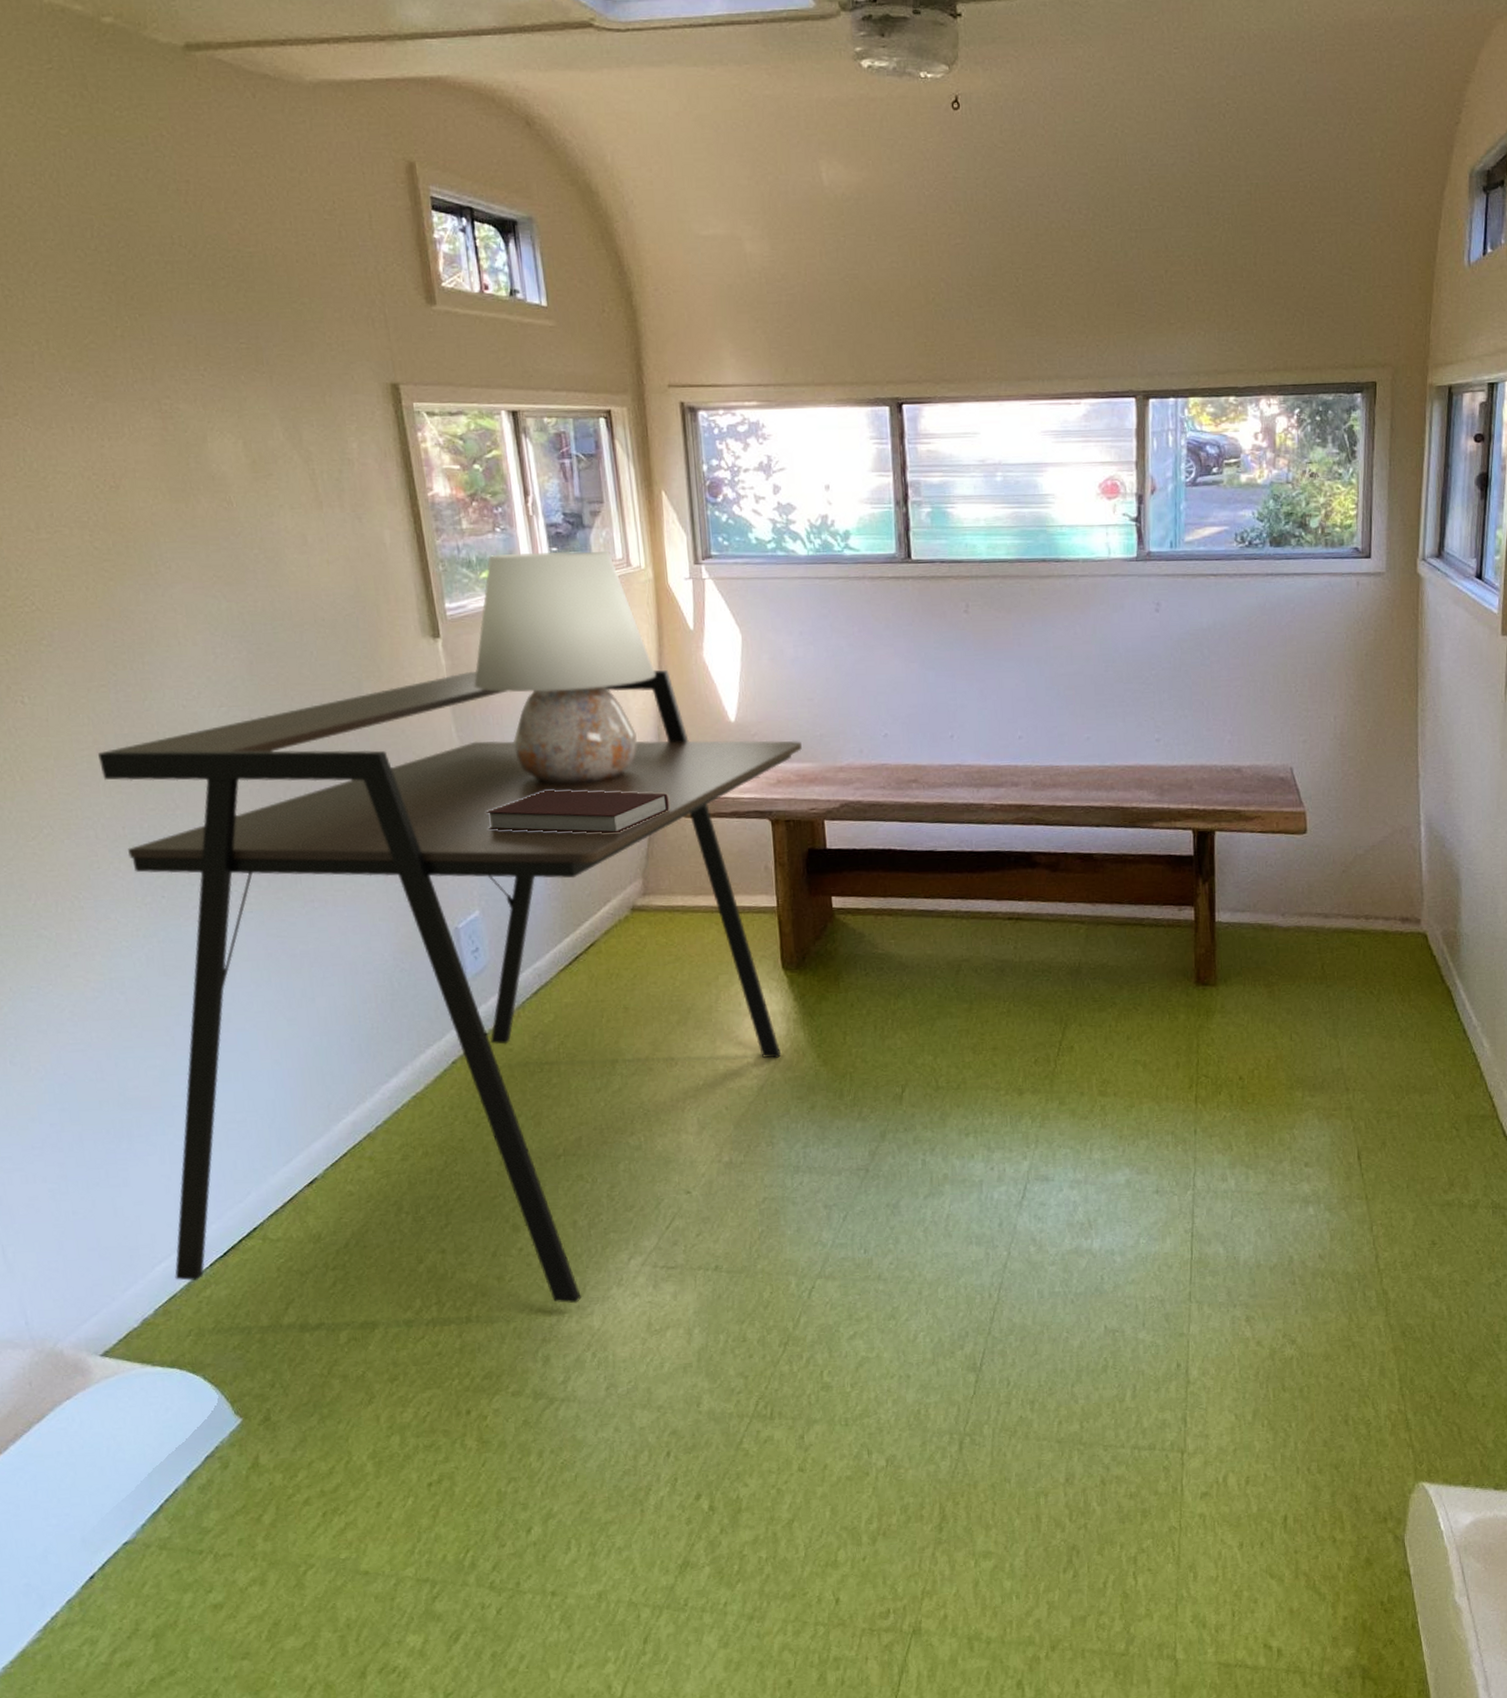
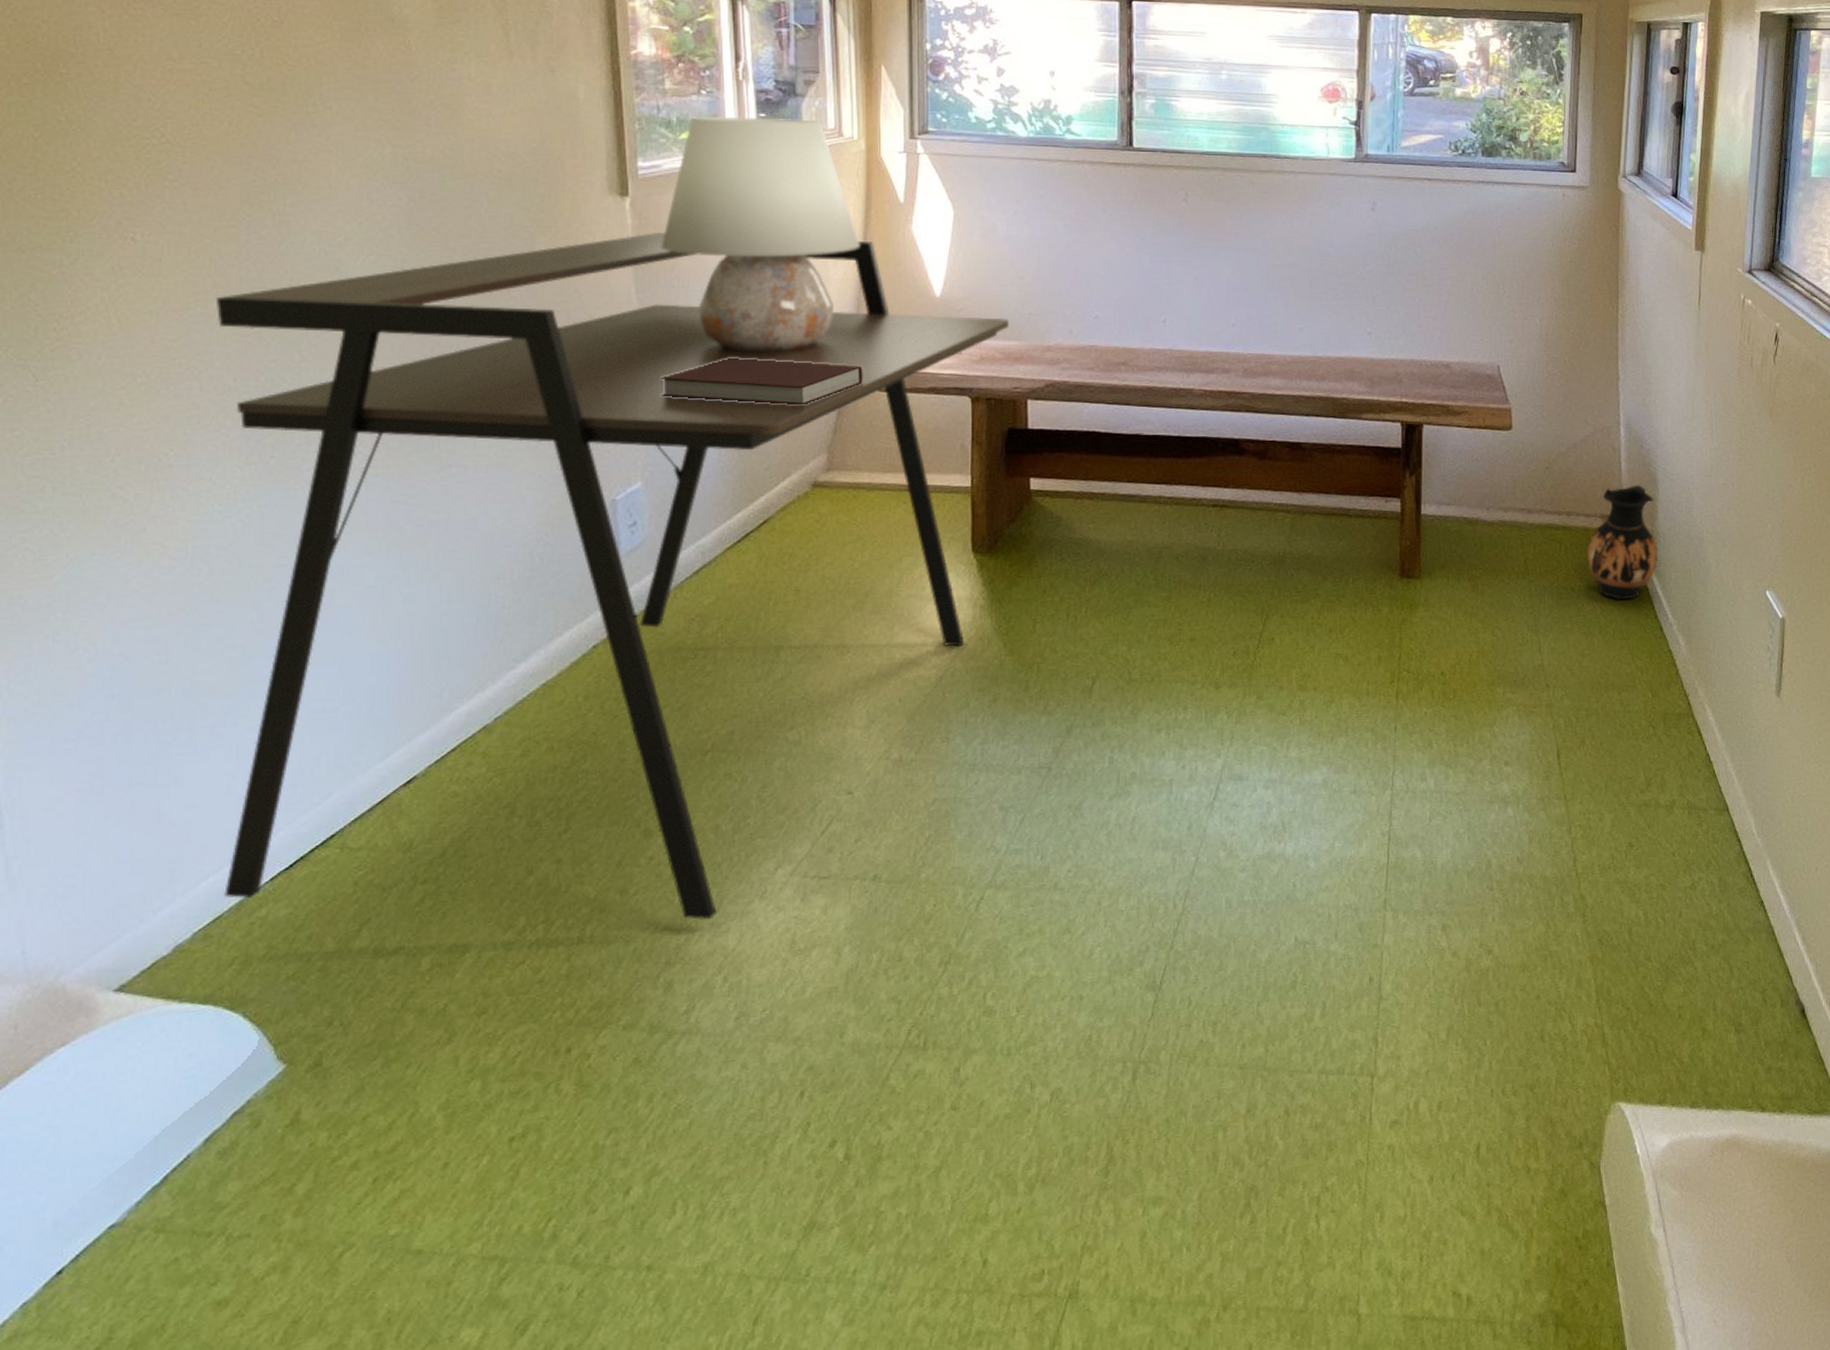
ceramic jug: none [1386,885,1461,1002] -> present [1587,485,1658,599]

